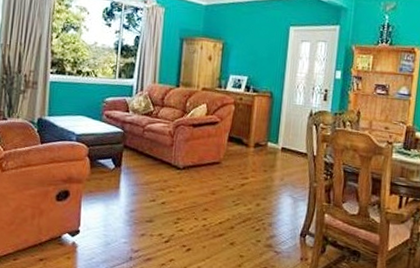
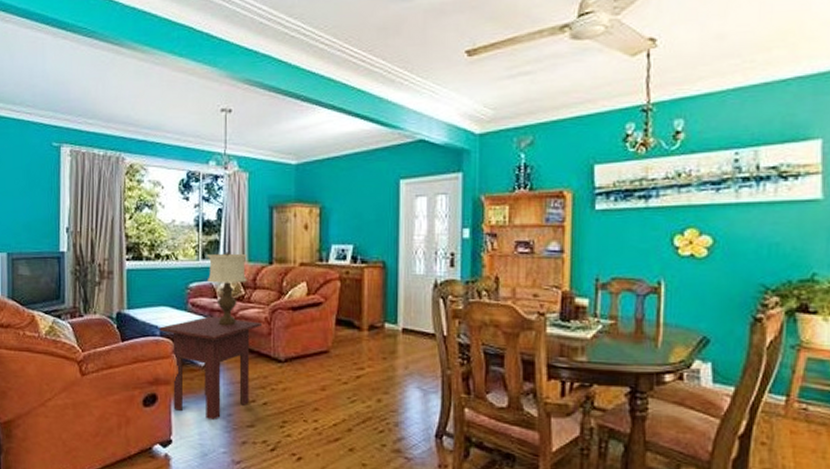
side table: none [75,126,166,215] -> present [159,316,261,421]
table lamp: none [121,73,158,137] -> present [206,251,247,326]

